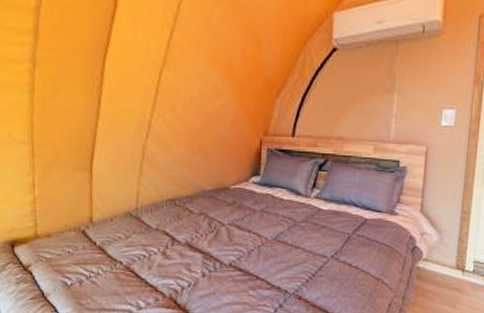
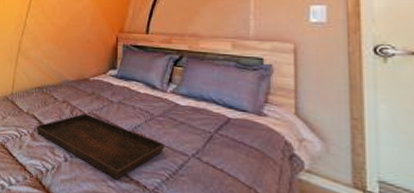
serving tray: none [167,225,306,288] -> present [35,113,165,180]

